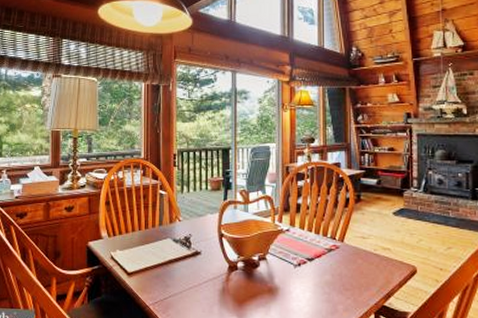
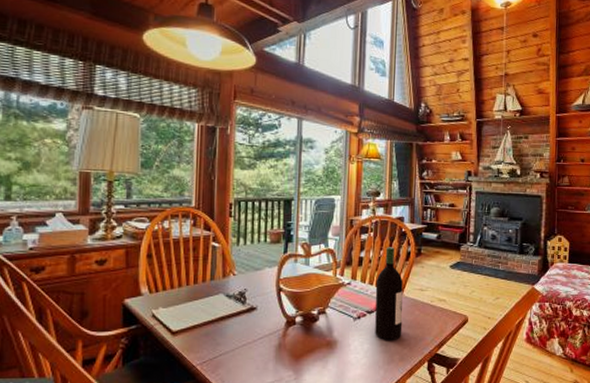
wine bottle: none [314,193,345,289] -> present [375,247,403,340]

